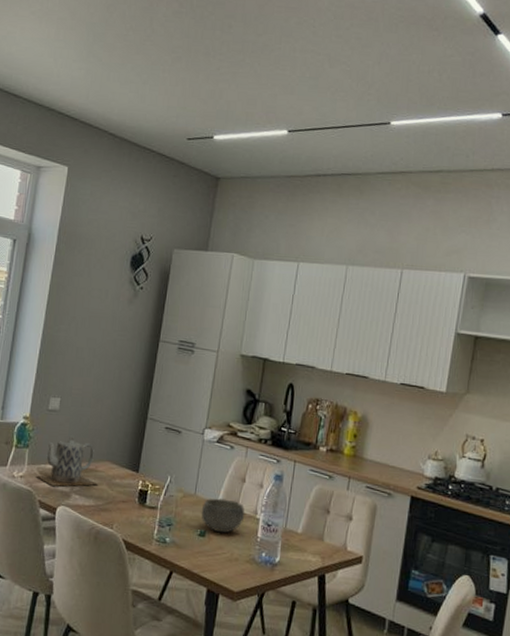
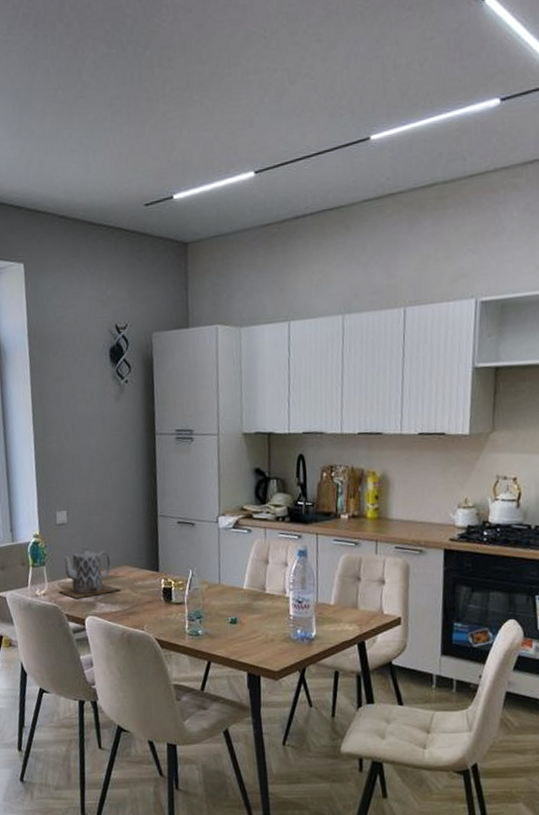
bowl: present [201,498,245,533] -> none [228,583,274,617]

